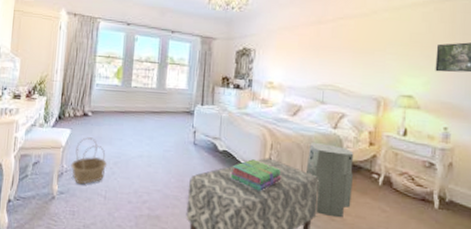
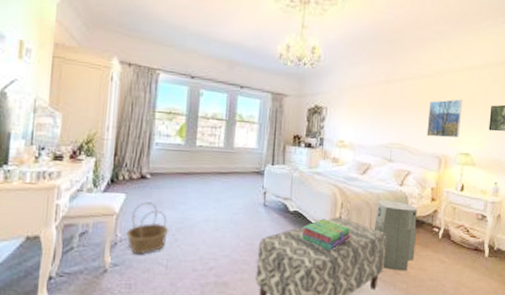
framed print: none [362,38,404,79] -> present [426,99,463,138]

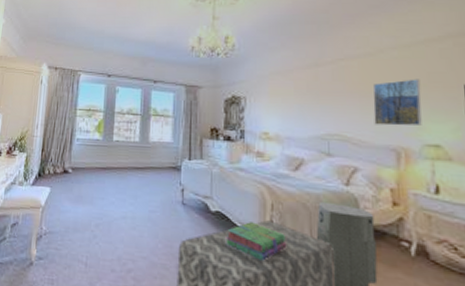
basket: present [126,202,169,255] -> none [50,196,89,250]

